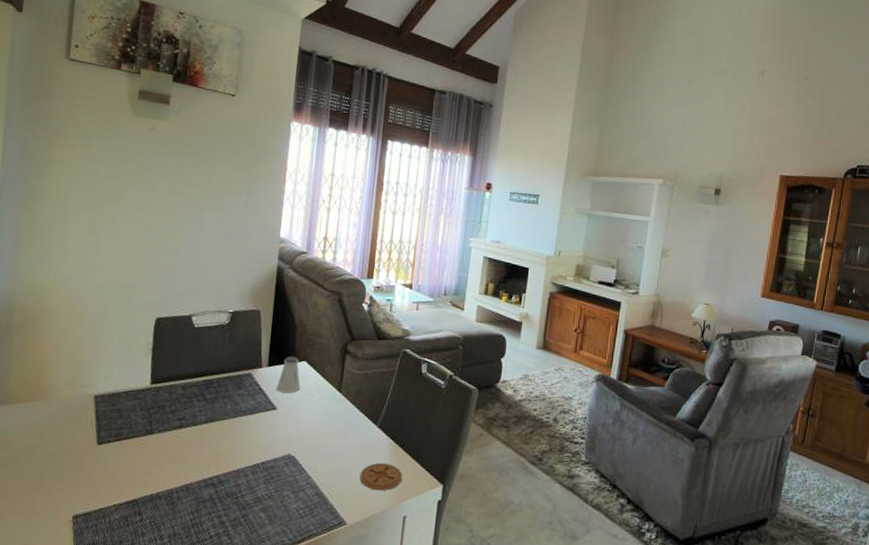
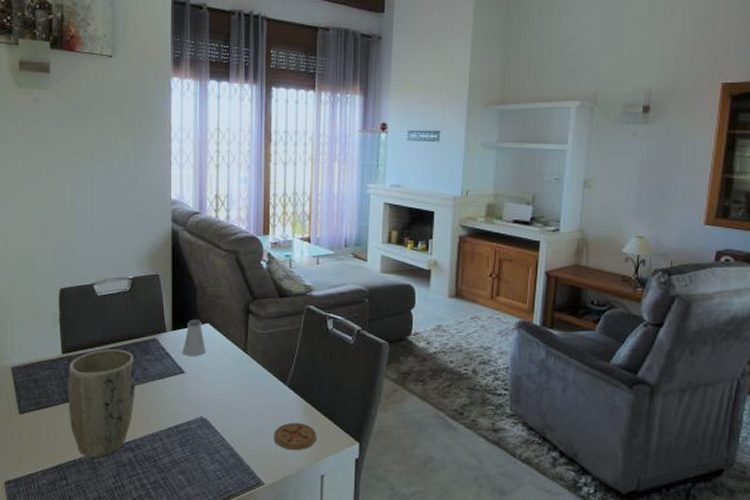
plant pot: none [151,381,227,493] -> present [68,349,135,458]

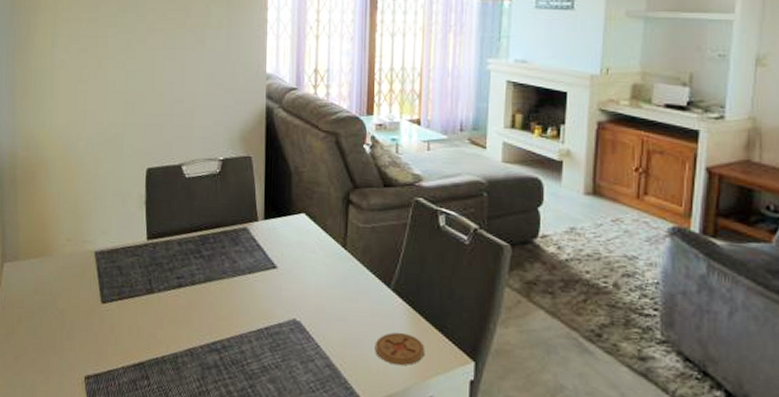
plant pot: present [68,349,135,458] -> none [152,237,224,358]
saltshaker: present [183,319,206,356] -> none [275,207,301,250]

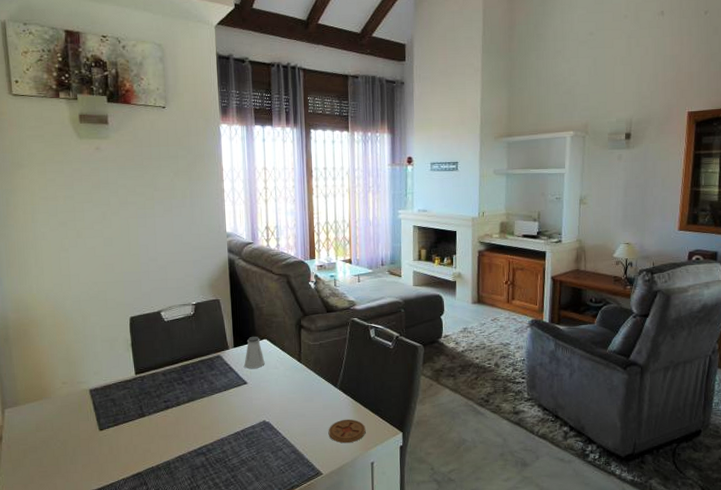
saltshaker: none [275,207,301,250] -> present [244,336,265,369]

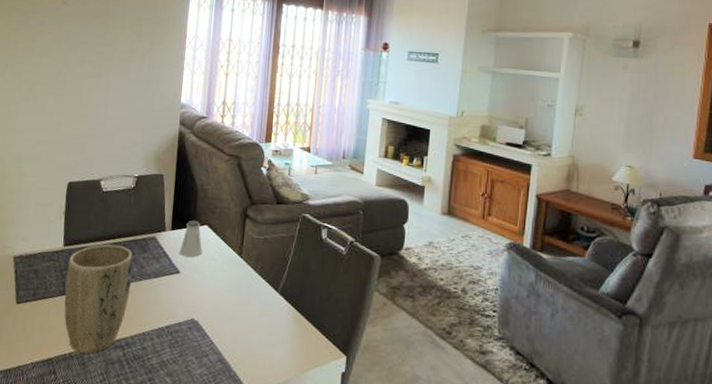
plant pot: none [142,367,204,464] -> present [64,244,133,354]
coaster: present [328,419,366,443] -> none [261,330,305,360]

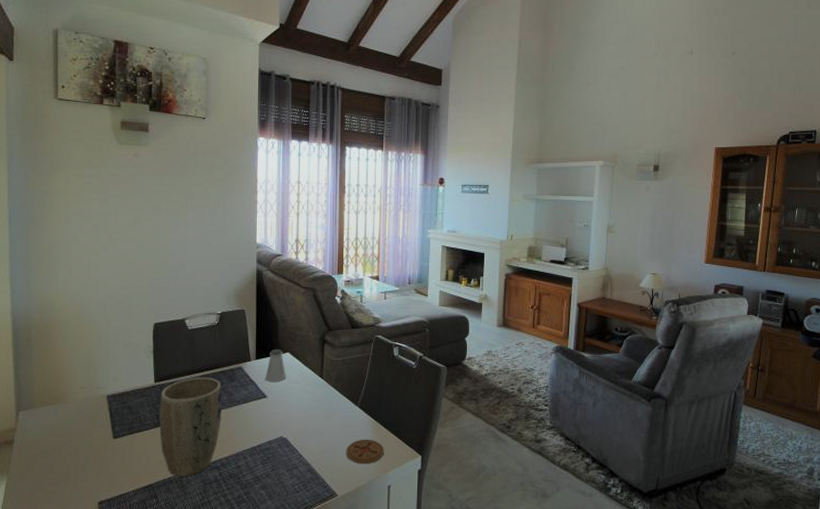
coaster: none [261,330,305,360] -> present [346,439,384,464]

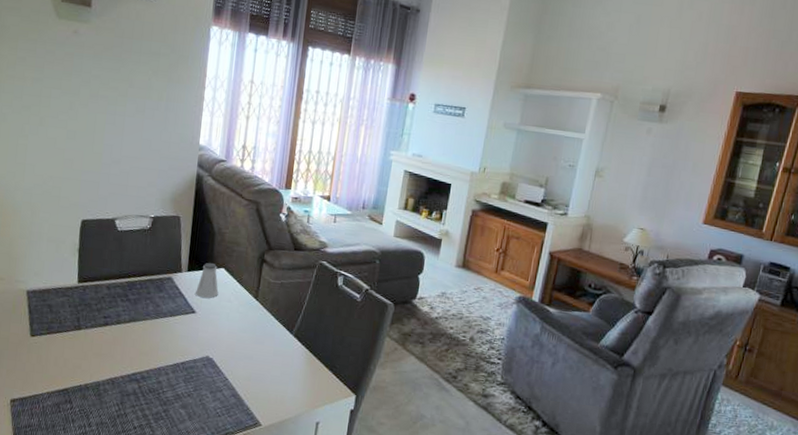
plant pot: present [159,377,222,477] -> none [79,282,149,386]
coaster: present [346,439,384,464] -> none [274,370,317,397]

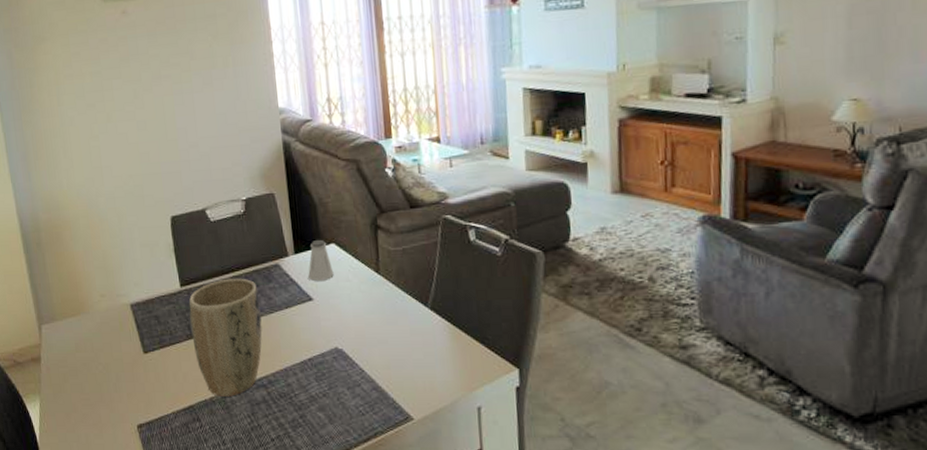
plant pot: none [79,282,149,386] -> present [188,278,262,397]

